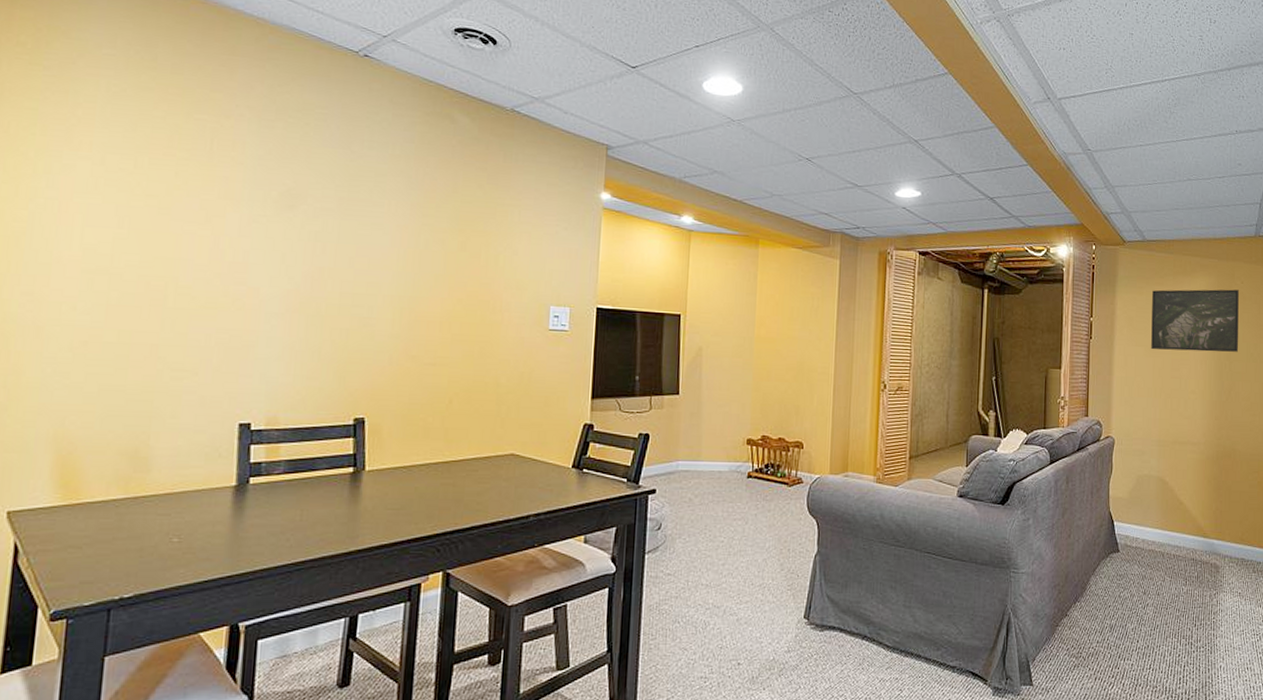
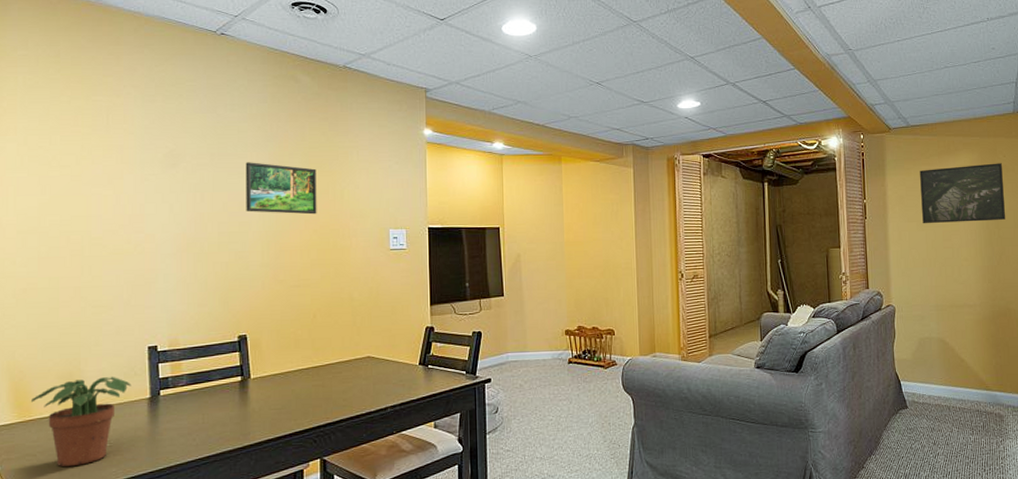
potted plant: none [80,456,214,565] -> present [30,376,132,467]
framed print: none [377,211,468,281] -> present [245,162,317,215]

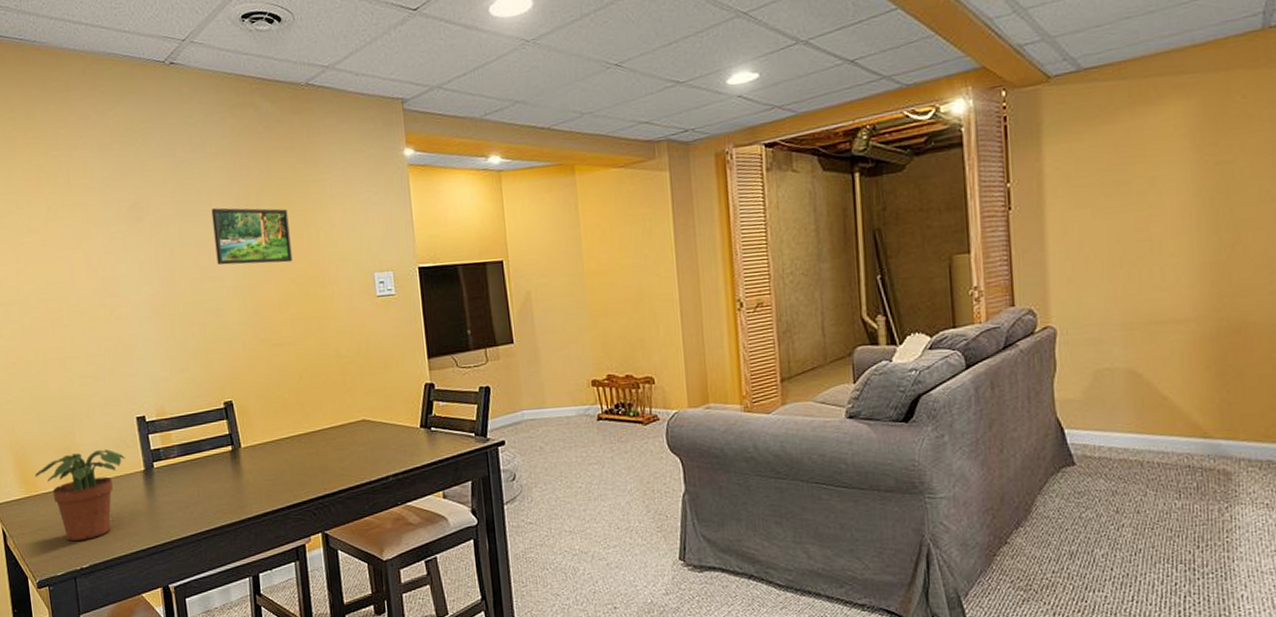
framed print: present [920,163,1005,224] -> none [1098,108,1243,210]

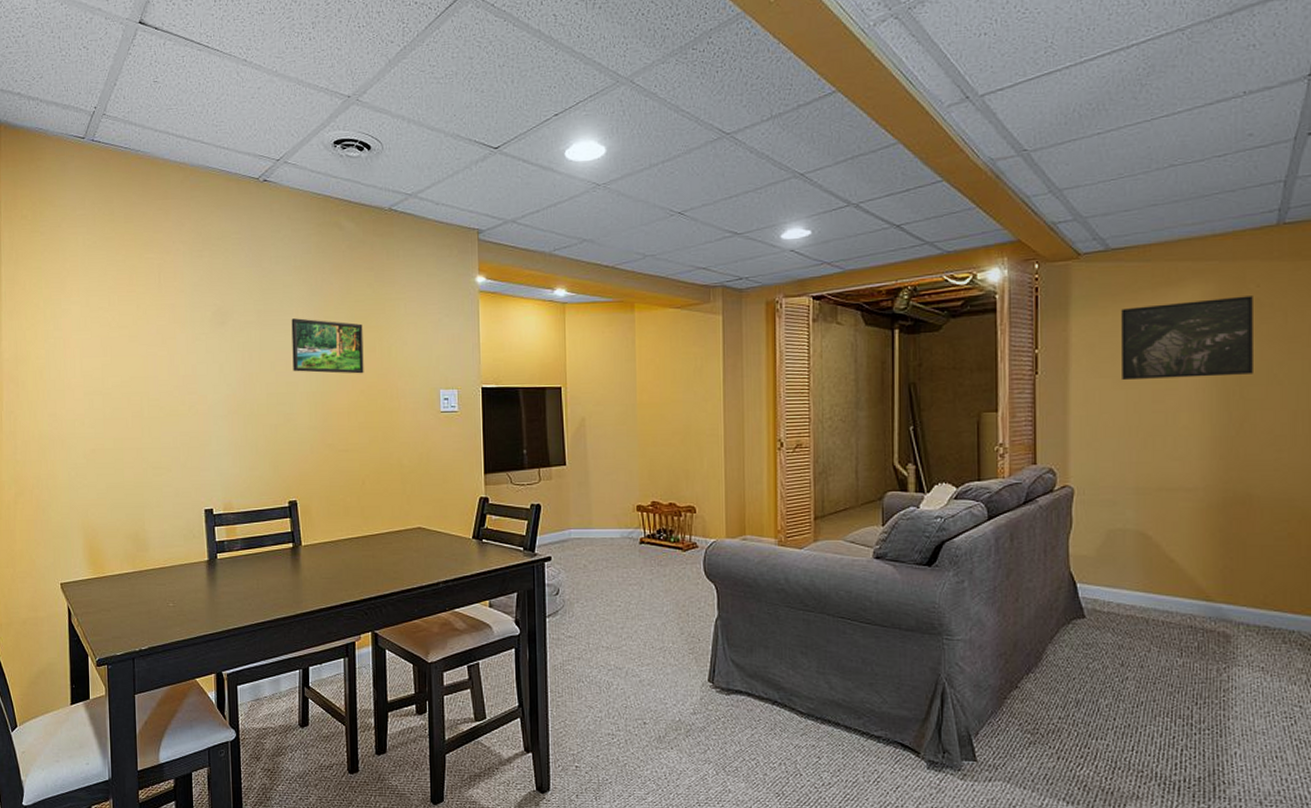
potted plant: present [34,448,126,542] -> none [103,537,191,624]
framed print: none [1098,108,1243,210] -> present [1121,296,1253,381]

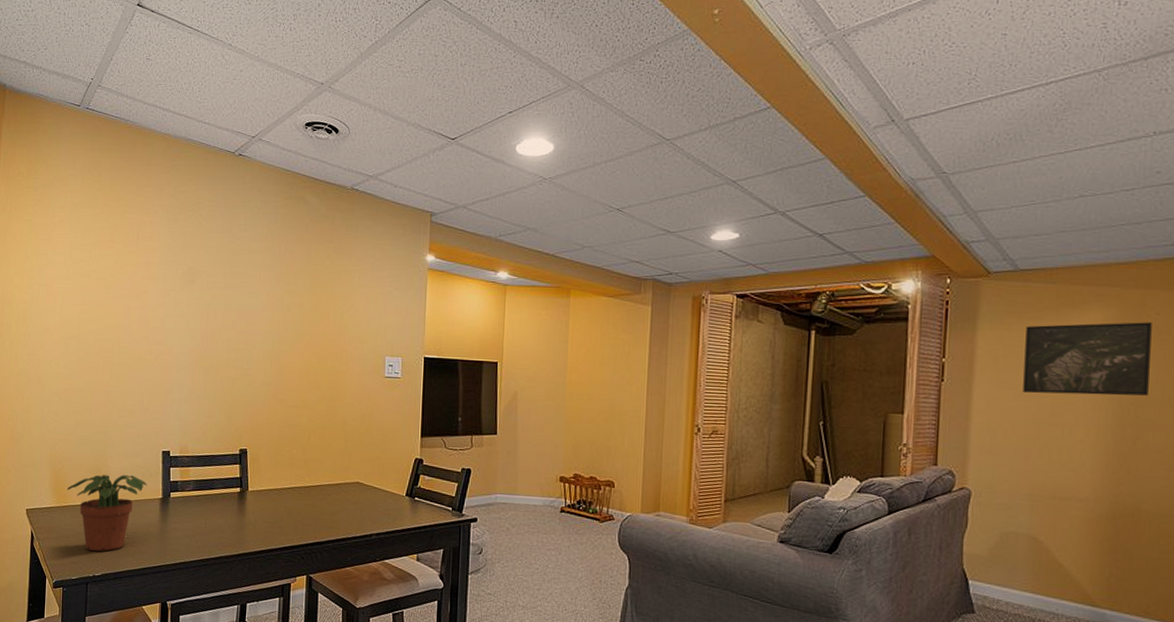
potted plant: none [103,537,191,624] -> present [66,474,147,552]
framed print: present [291,318,364,374] -> none [252,282,319,337]

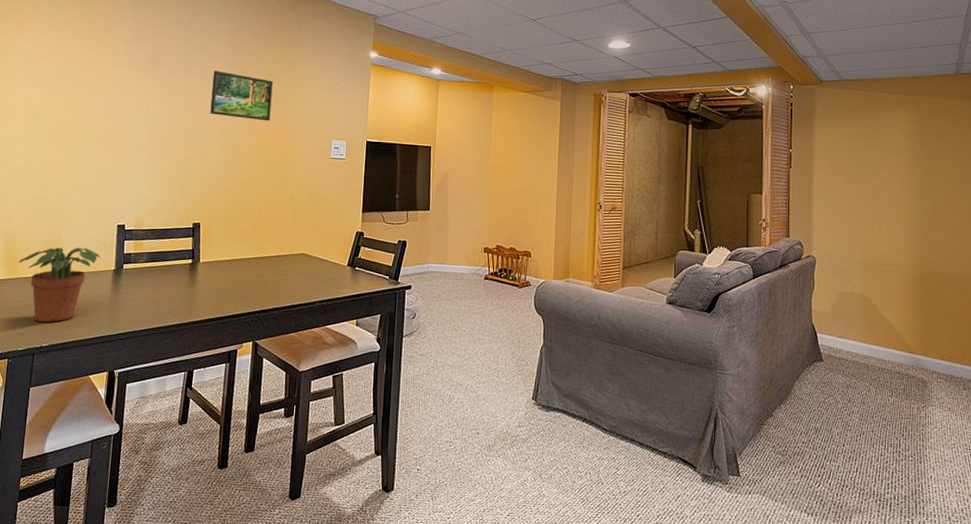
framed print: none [252,282,319,337] -> present [210,71,273,121]
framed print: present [1023,322,1152,396] -> none [850,123,941,181]

